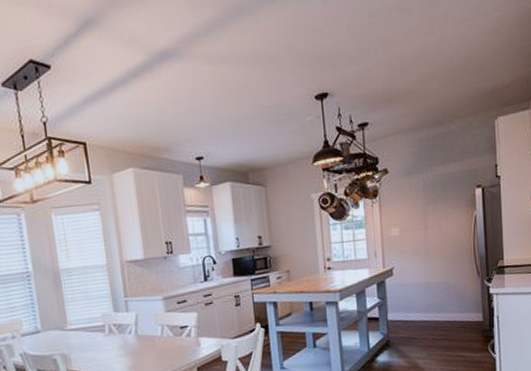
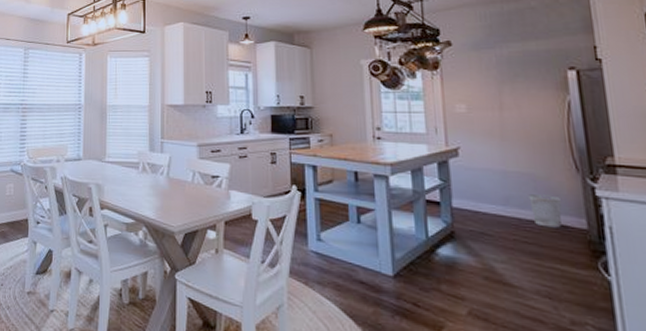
wastebasket: none [444,298,466,325] -> present [528,194,562,228]

